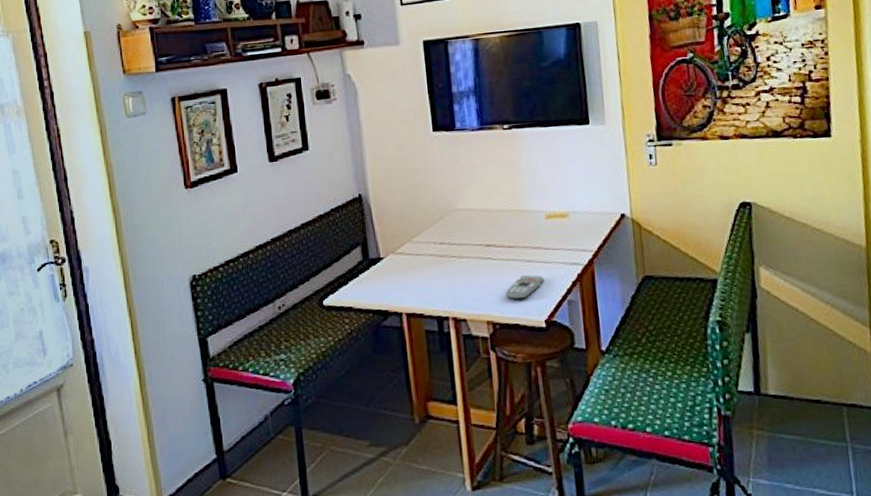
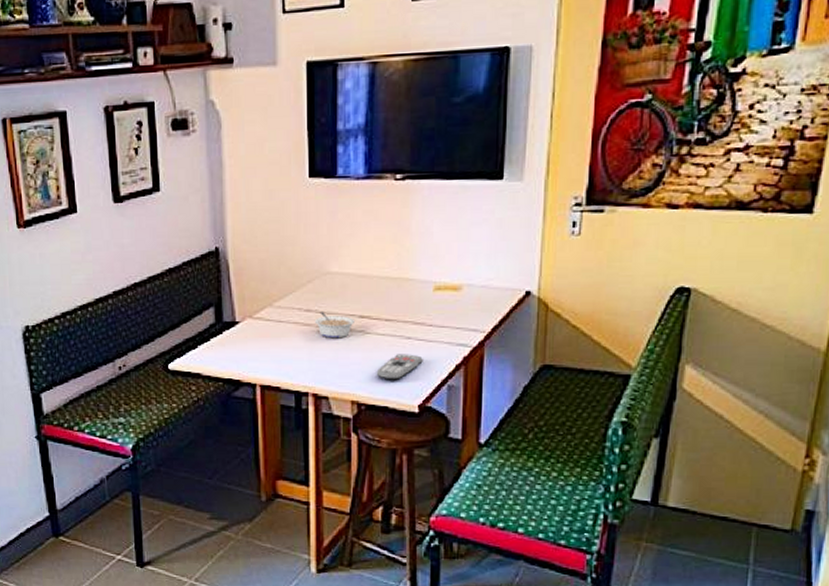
legume: none [448,244,483,267] -> present [314,312,356,339]

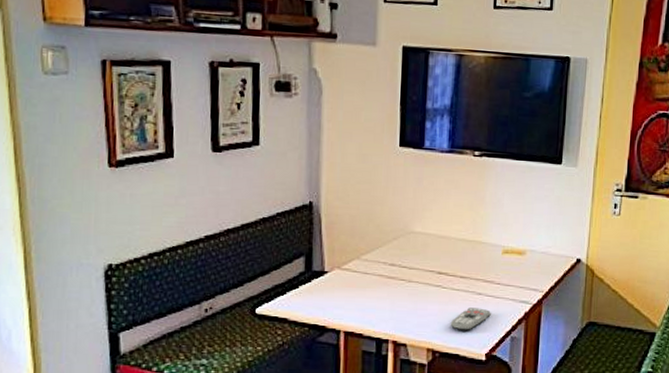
legume: present [314,312,356,339] -> none [397,267,434,292]

